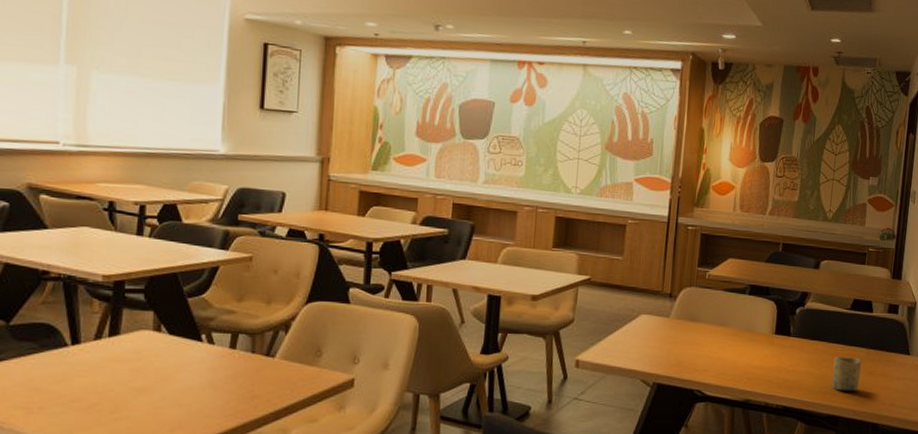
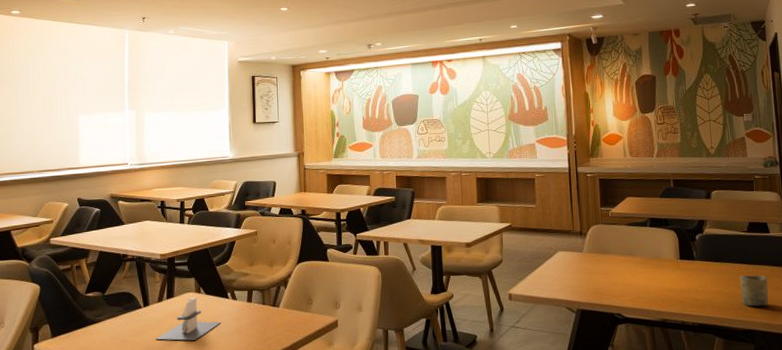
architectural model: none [86,336,188,394] -> present [155,296,221,341]

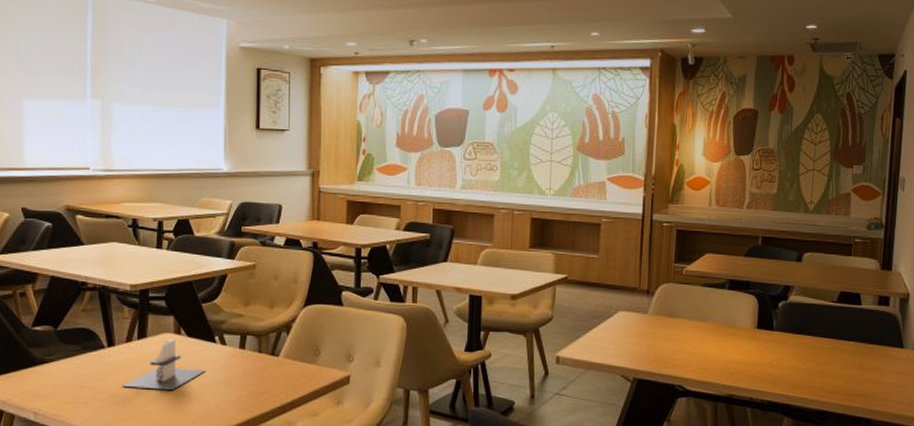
cup: present [740,275,769,307] -> none [819,351,851,386]

